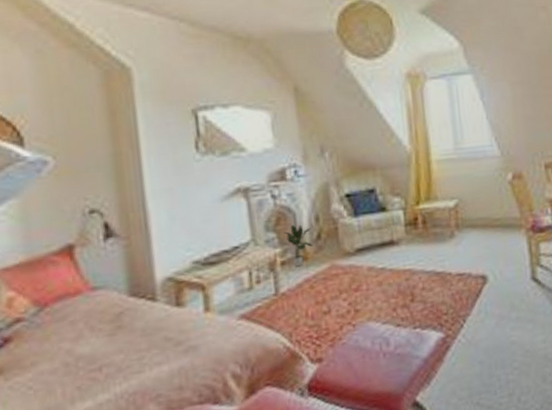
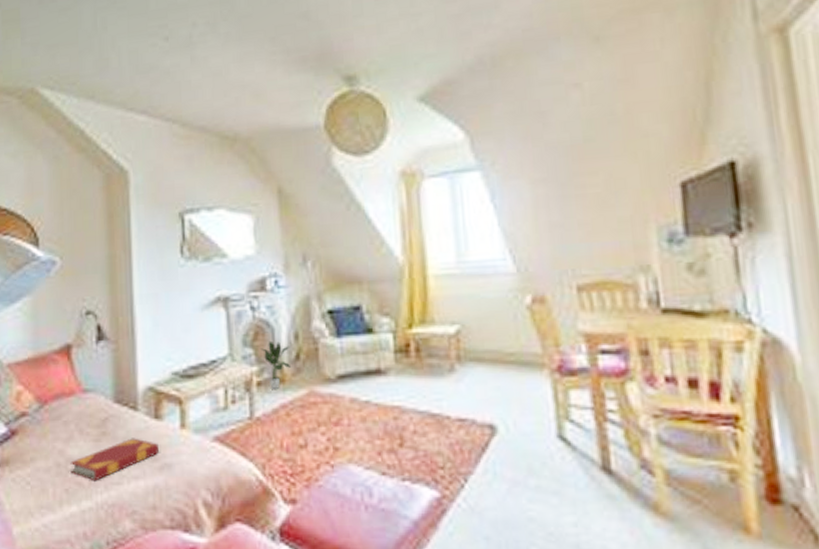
hardback book: none [81,327,182,374] -> present [70,438,159,481]

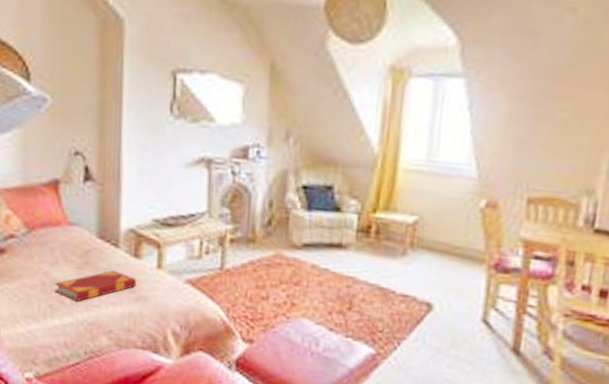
potted plant: present [260,340,292,389] -> none [236,204,263,248]

